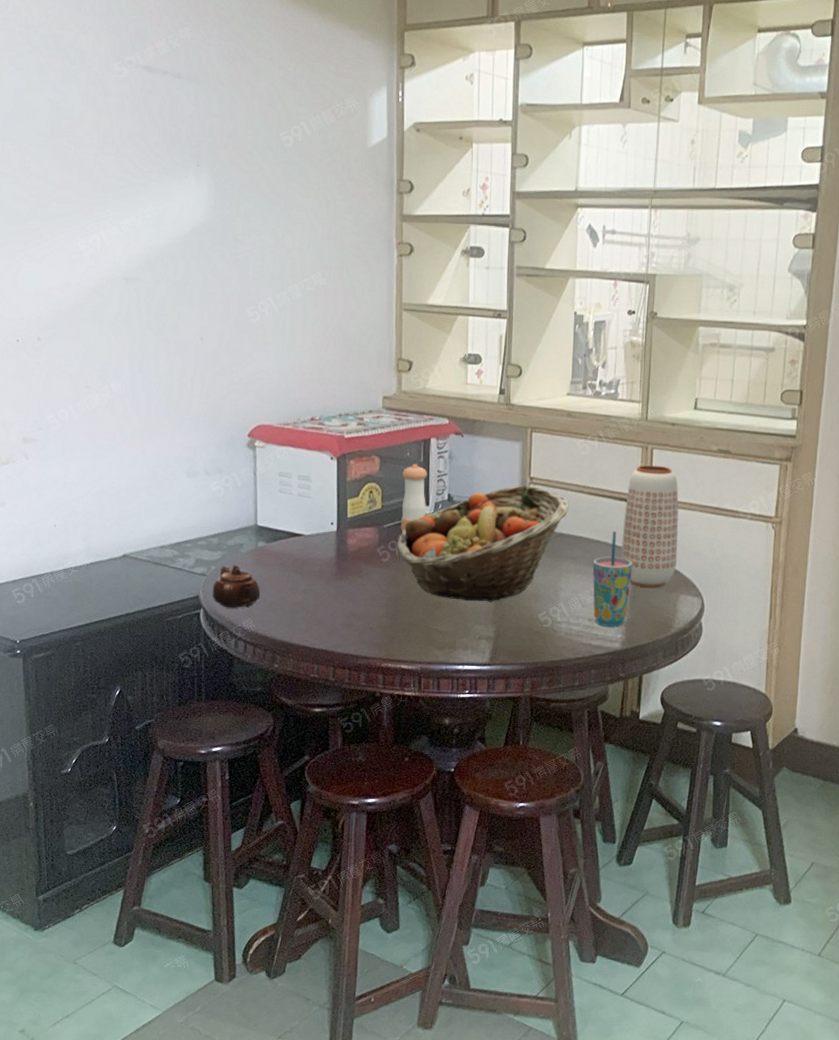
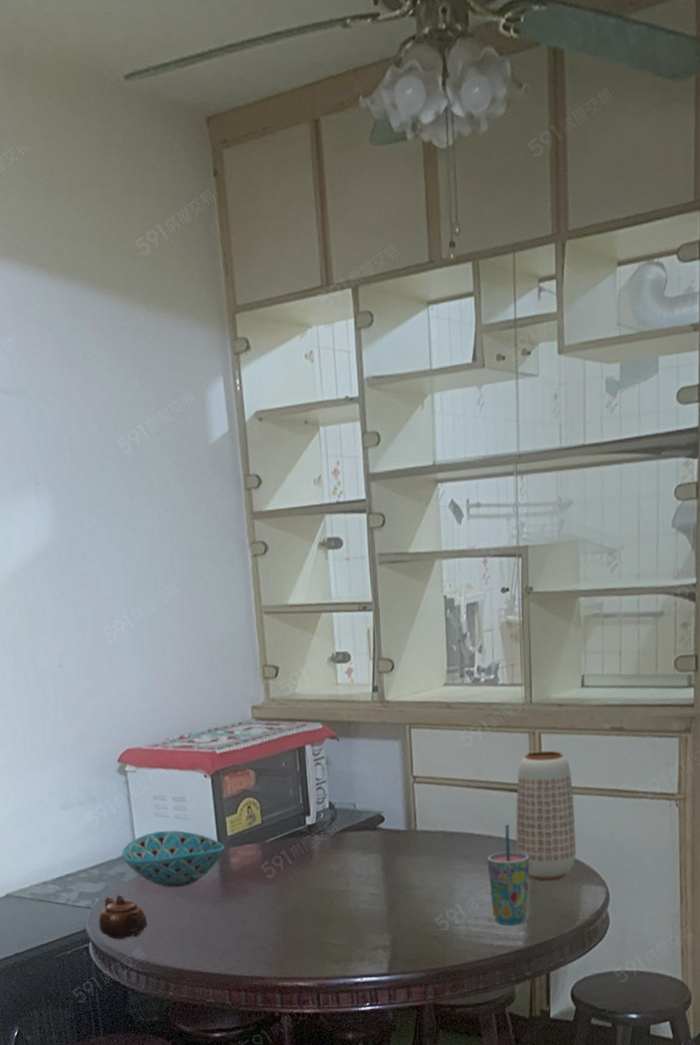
bowl: none [242,506,343,563] -> present [122,830,225,888]
fruit basket: present [397,485,569,602] -> none [281,785,457,911]
pepper shaker: present [400,464,428,531] -> none [279,774,308,845]

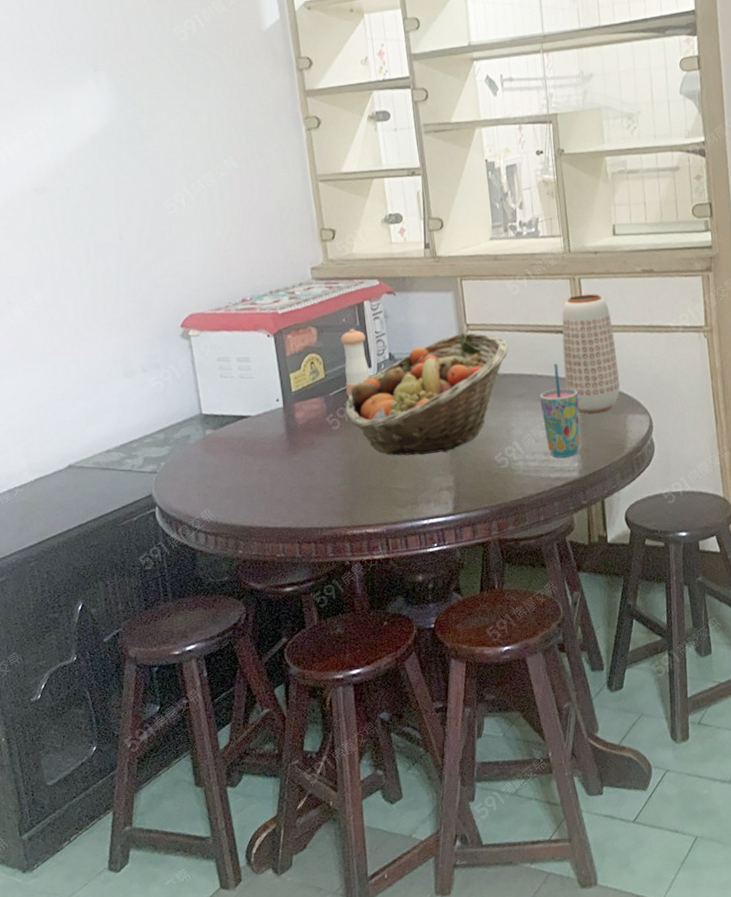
teapot: present [98,894,147,939] -> none [164,456,215,502]
bowl: present [122,830,225,888] -> none [187,389,290,446]
pepper shaker: none [279,774,308,845] -> present [340,328,370,397]
fruit basket: none [281,785,457,911] -> present [345,332,509,456]

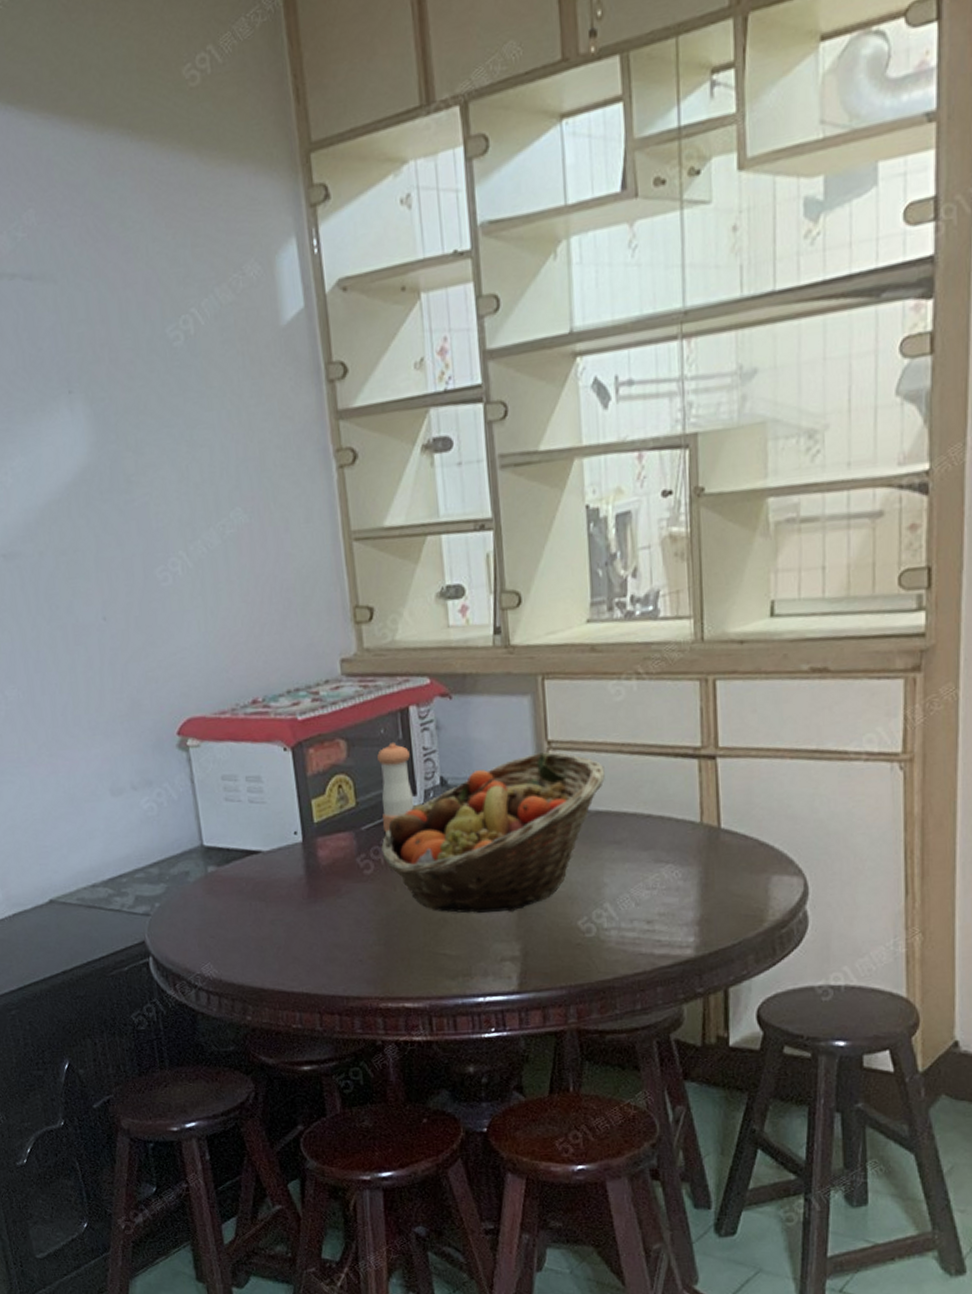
cup: present [540,363,580,458] -> none [646,799,701,929]
vase: present [561,293,620,413] -> none [682,701,764,871]

